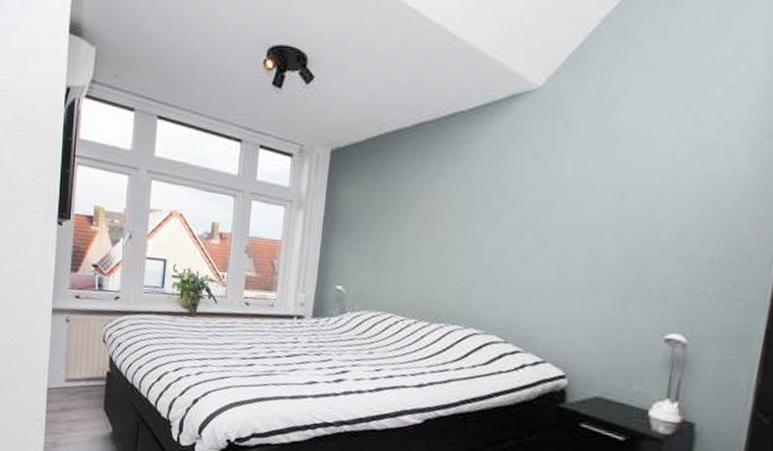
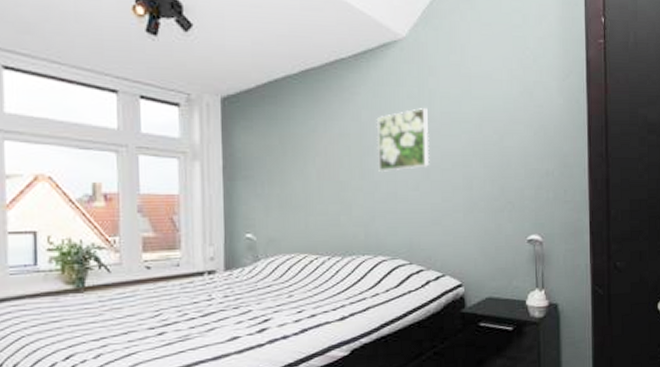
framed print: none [484,170,556,239] -> present [376,108,430,173]

